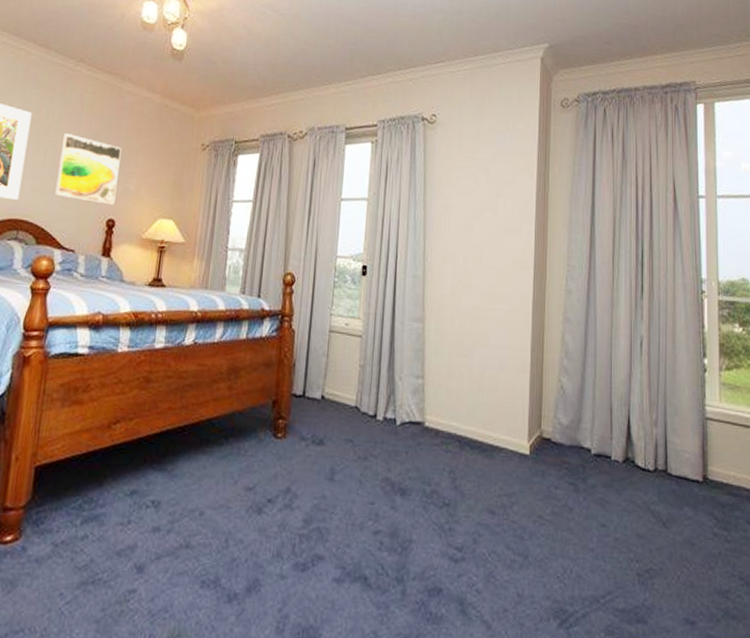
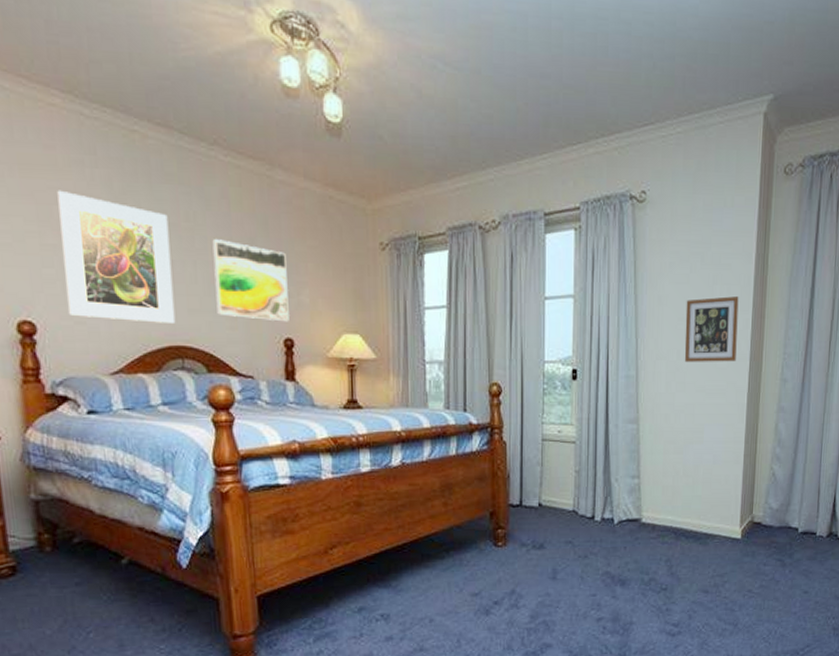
picture frame: none [470,209,522,270] -> present [684,296,739,362]

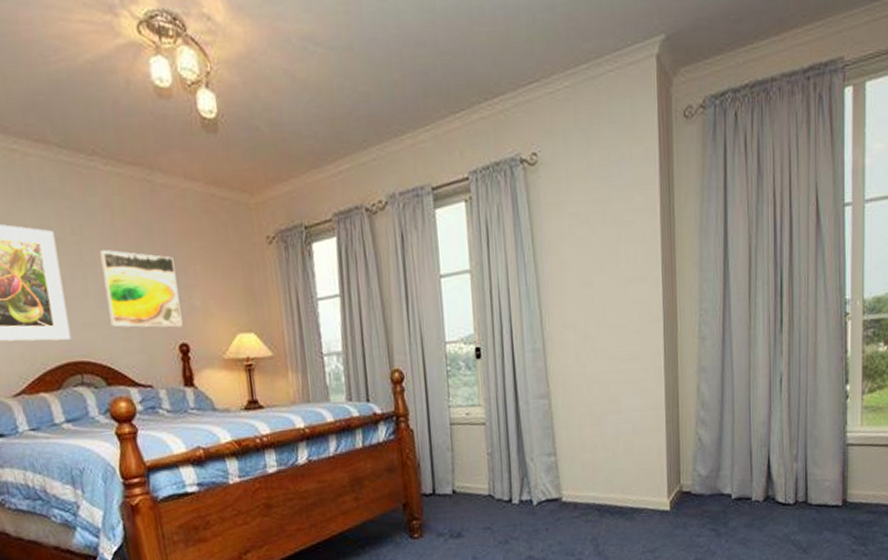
picture frame: present [684,296,739,362] -> none [589,254,648,329]

